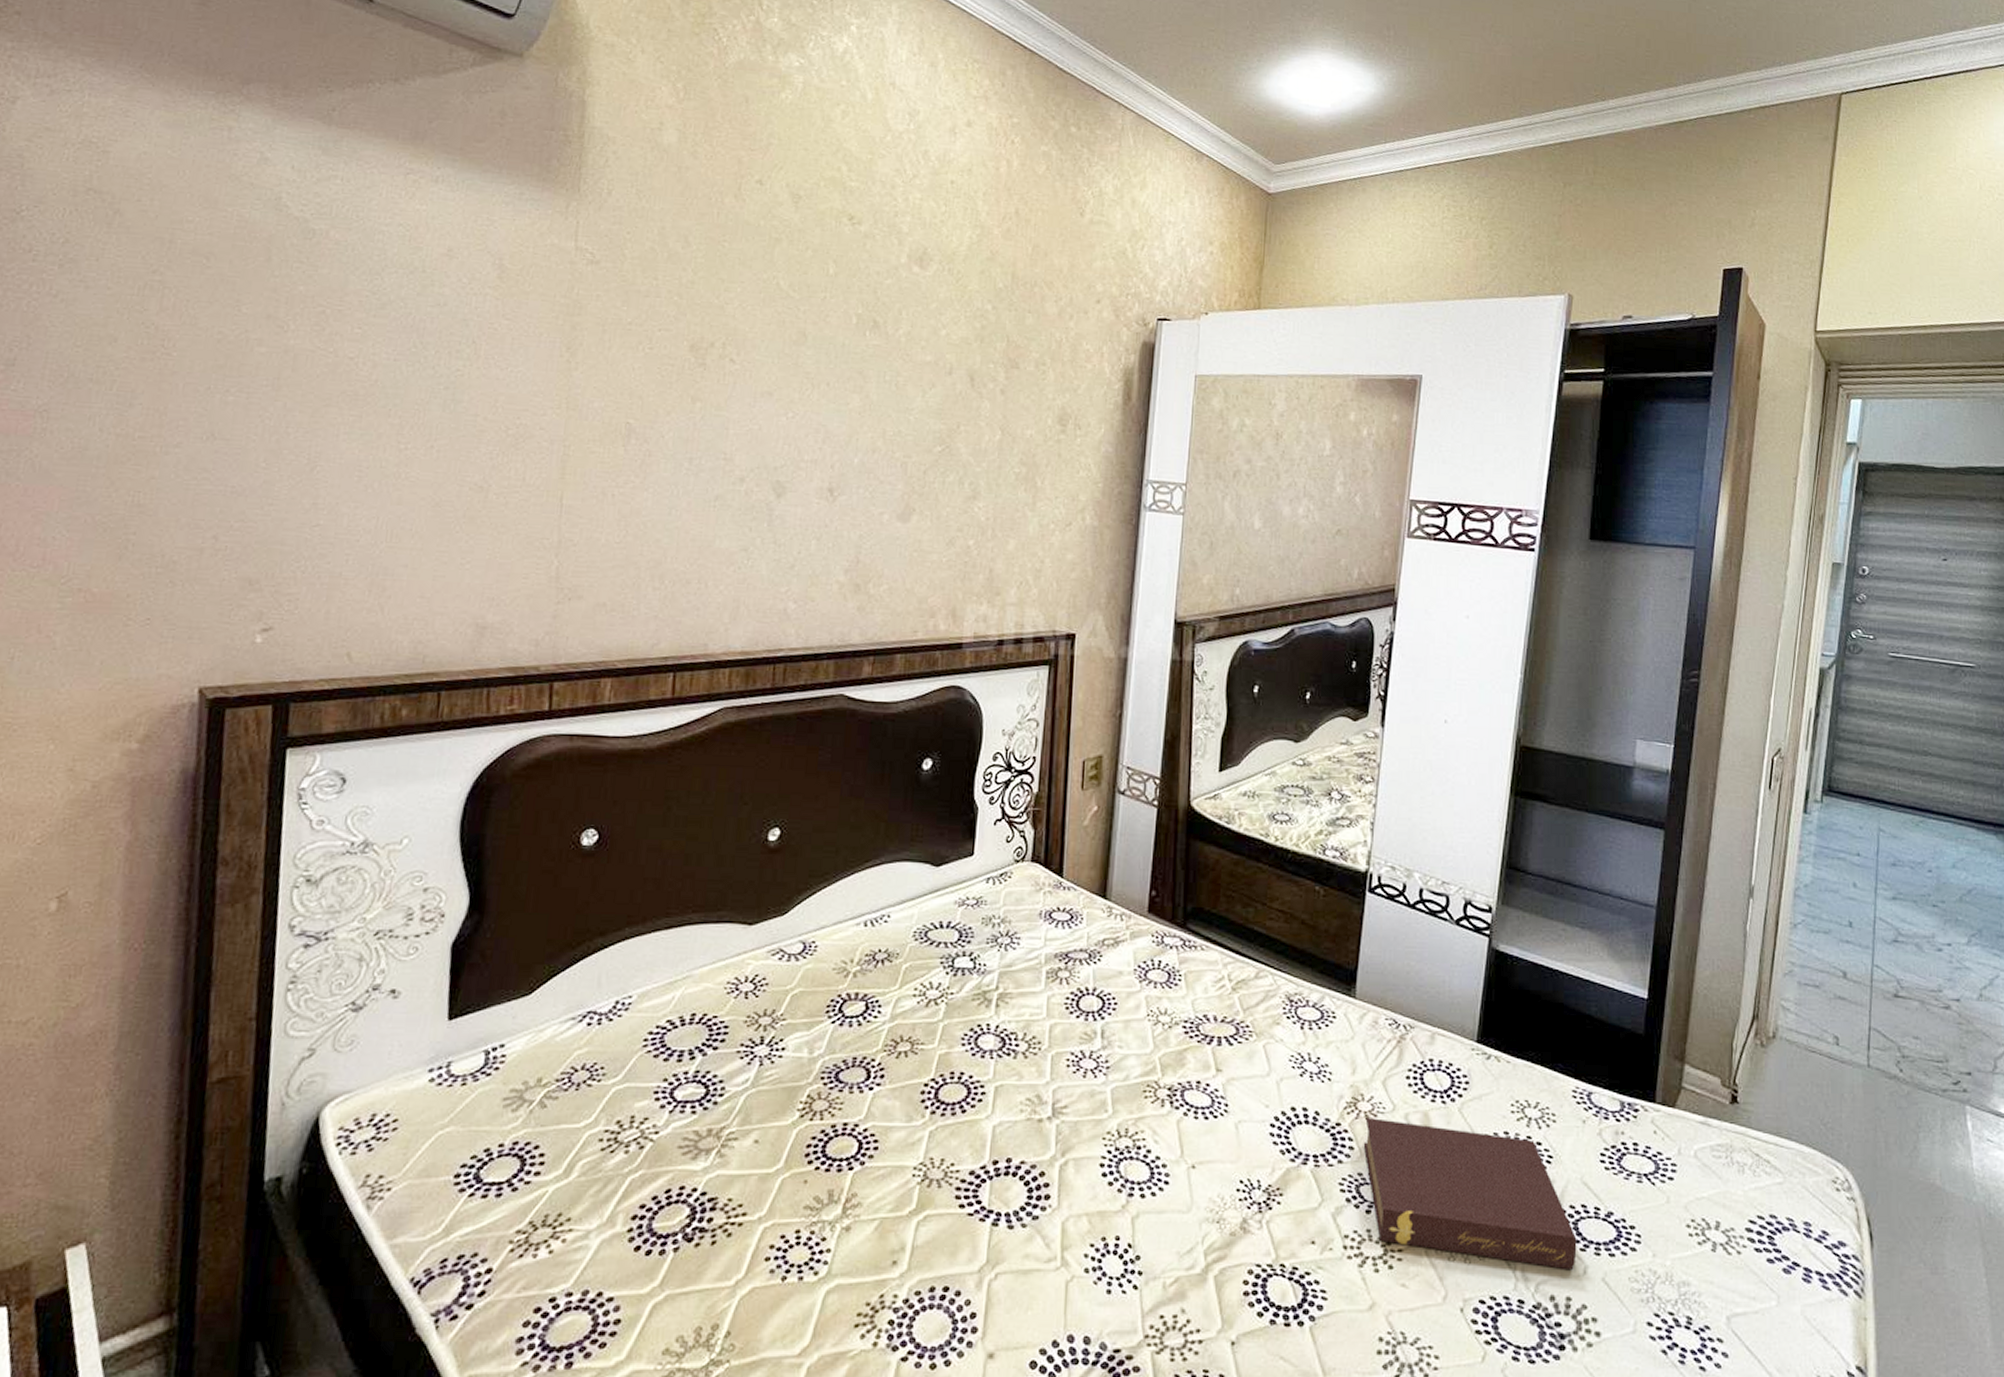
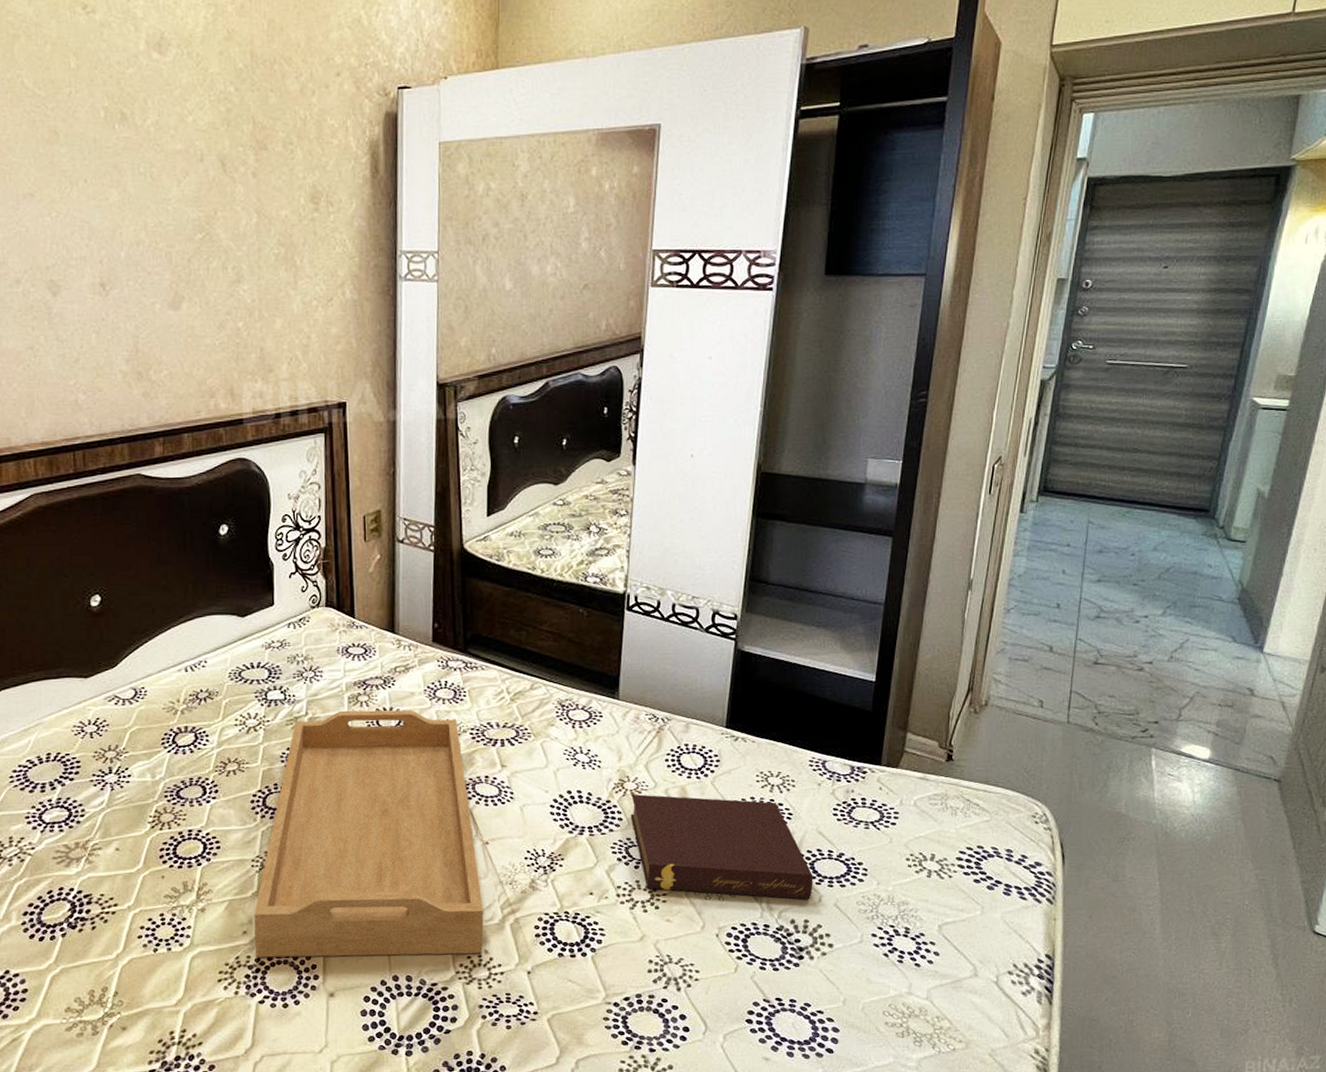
serving tray: none [904,987,1184,1313] -> present [254,709,484,958]

